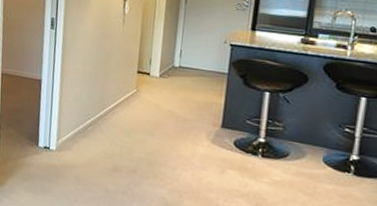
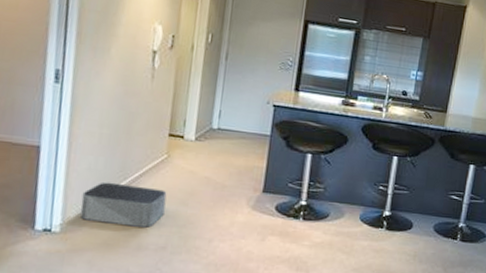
storage bin: none [70,111,137,152] -> present [80,182,167,228]

